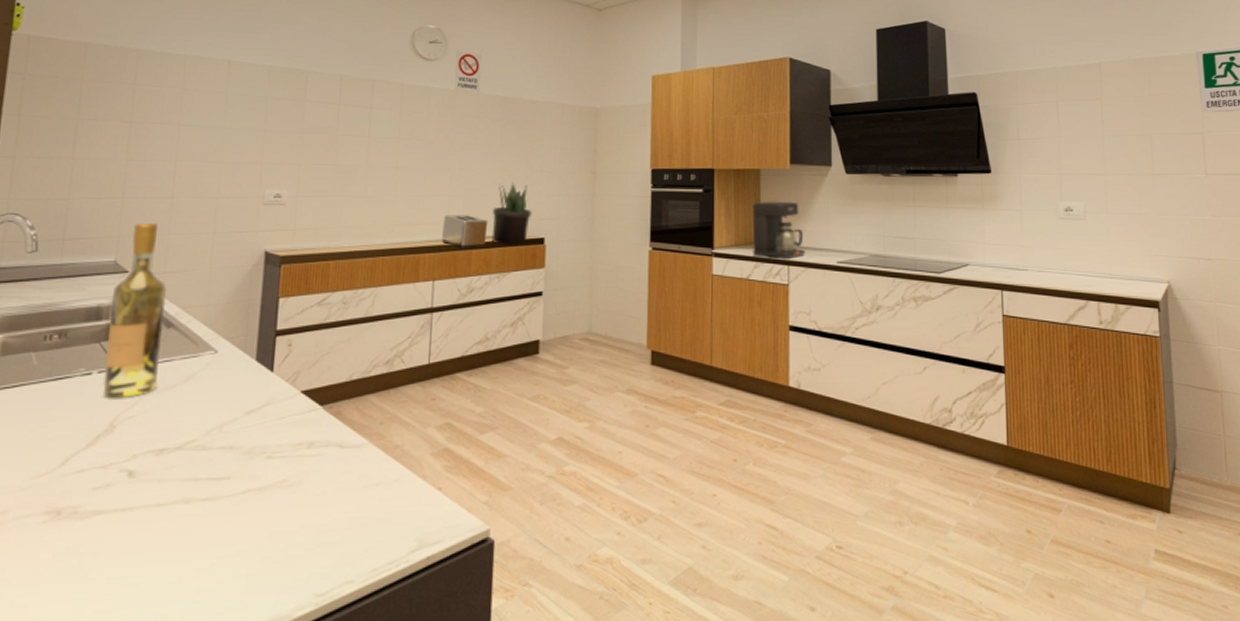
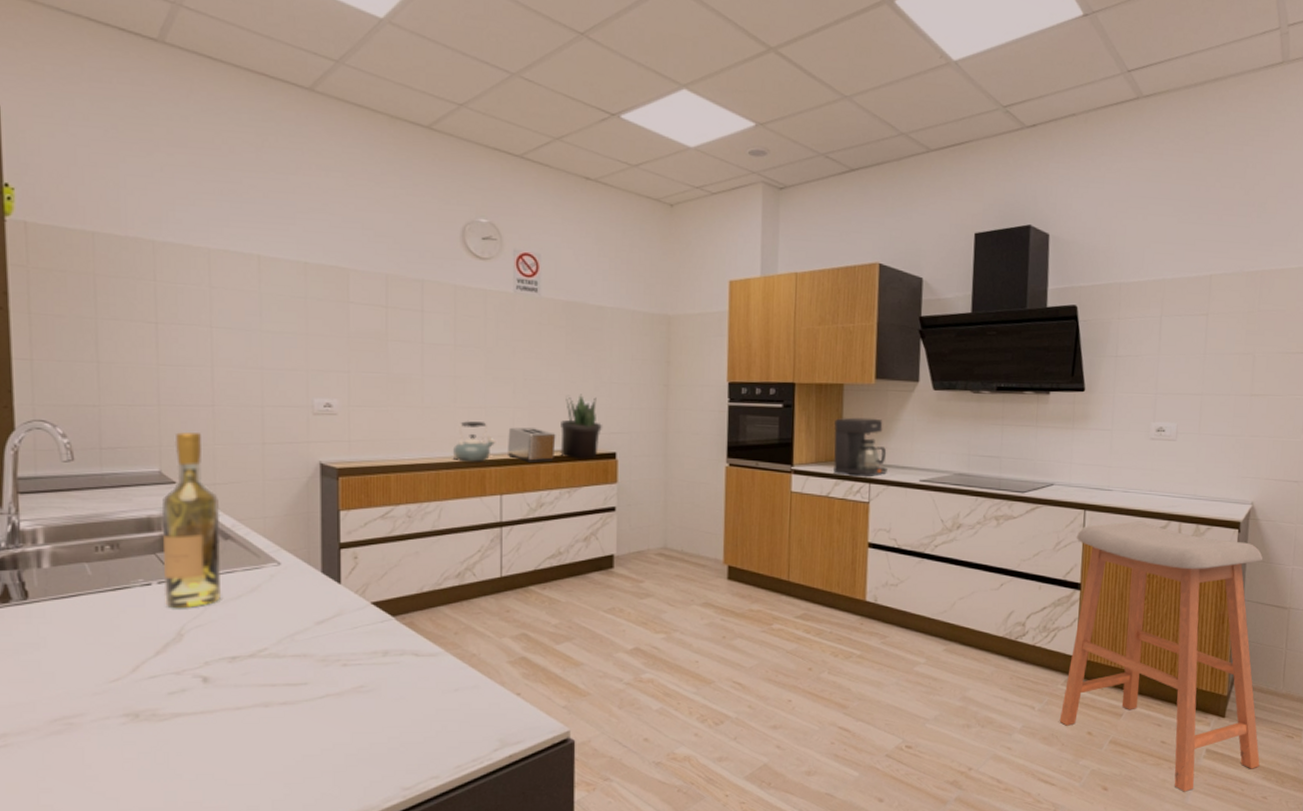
kettle: none [389,209,432,250] -> present [452,421,496,464]
stool: none [995,301,1215,600] -> present [1059,521,1263,792]

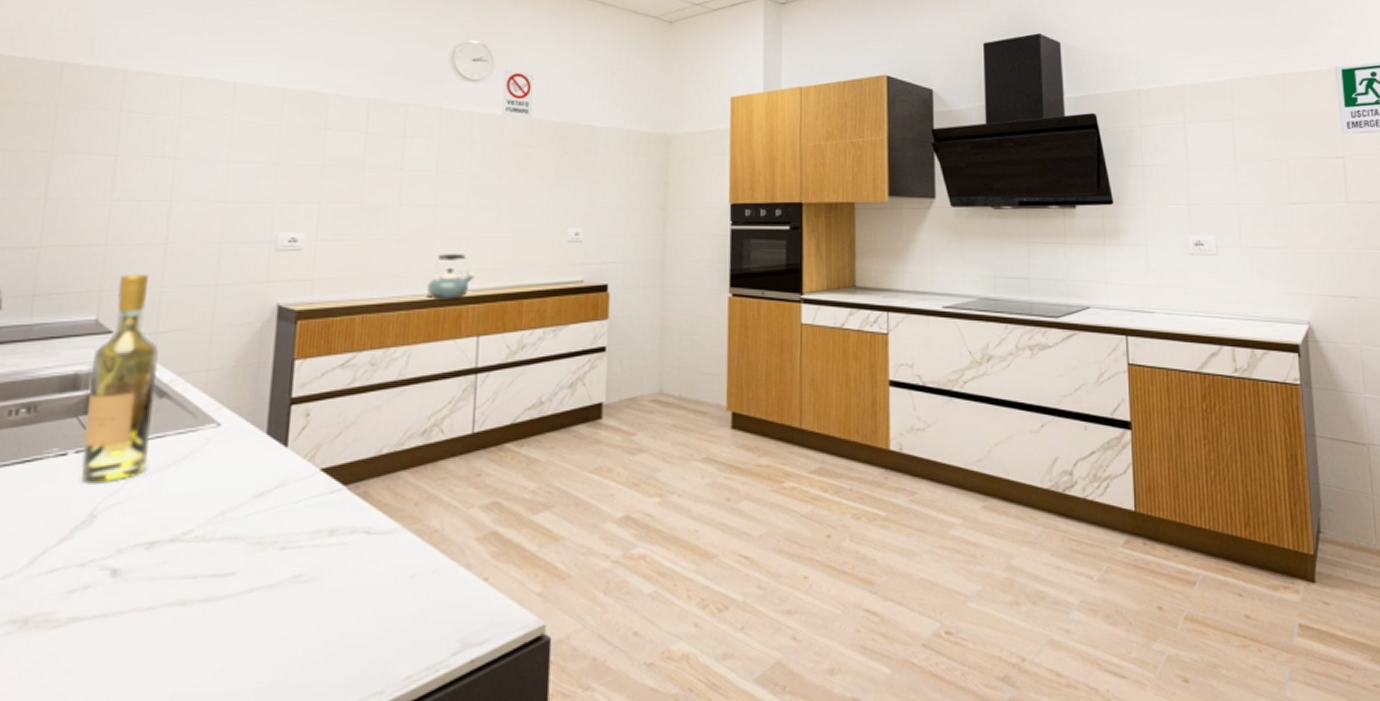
toaster: present [506,426,556,464] -> none [487,258,542,300]
planter: present [560,394,603,461] -> none [546,220,594,295]
coffee maker: present [833,417,887,476] -> none [845,238,906,304]
stool: present [1059,521,1263,792] -> none [1120,347,1364,682]

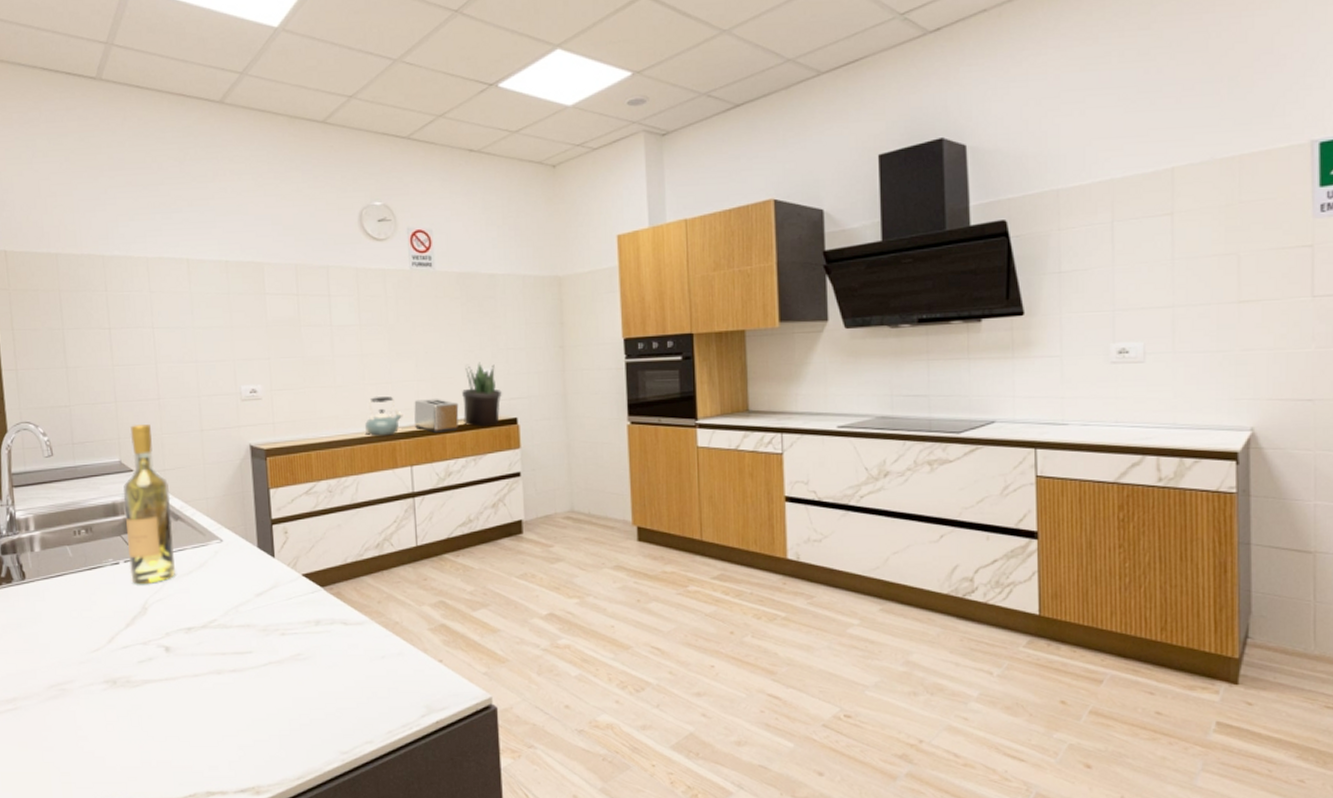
toaster: none [487,258,542,300] -> present [414,398,459,434]
planter: none [546,220,594,295] -> present [462,362,503,428]

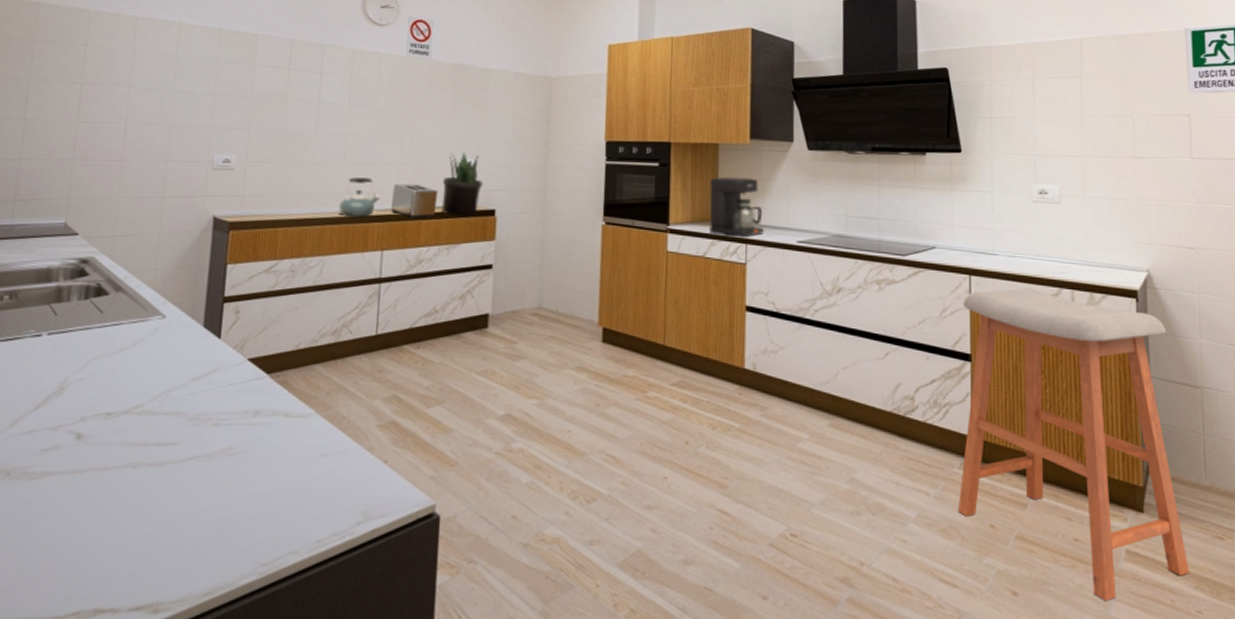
bottle: present [123,424,176,584] -> none [51,185,116,360]
coffee maker: none [737,363,800,426] -> present [709,176,764,237]
stool: none [1024,457,1291,772] -> present [957,288,1189,601]

